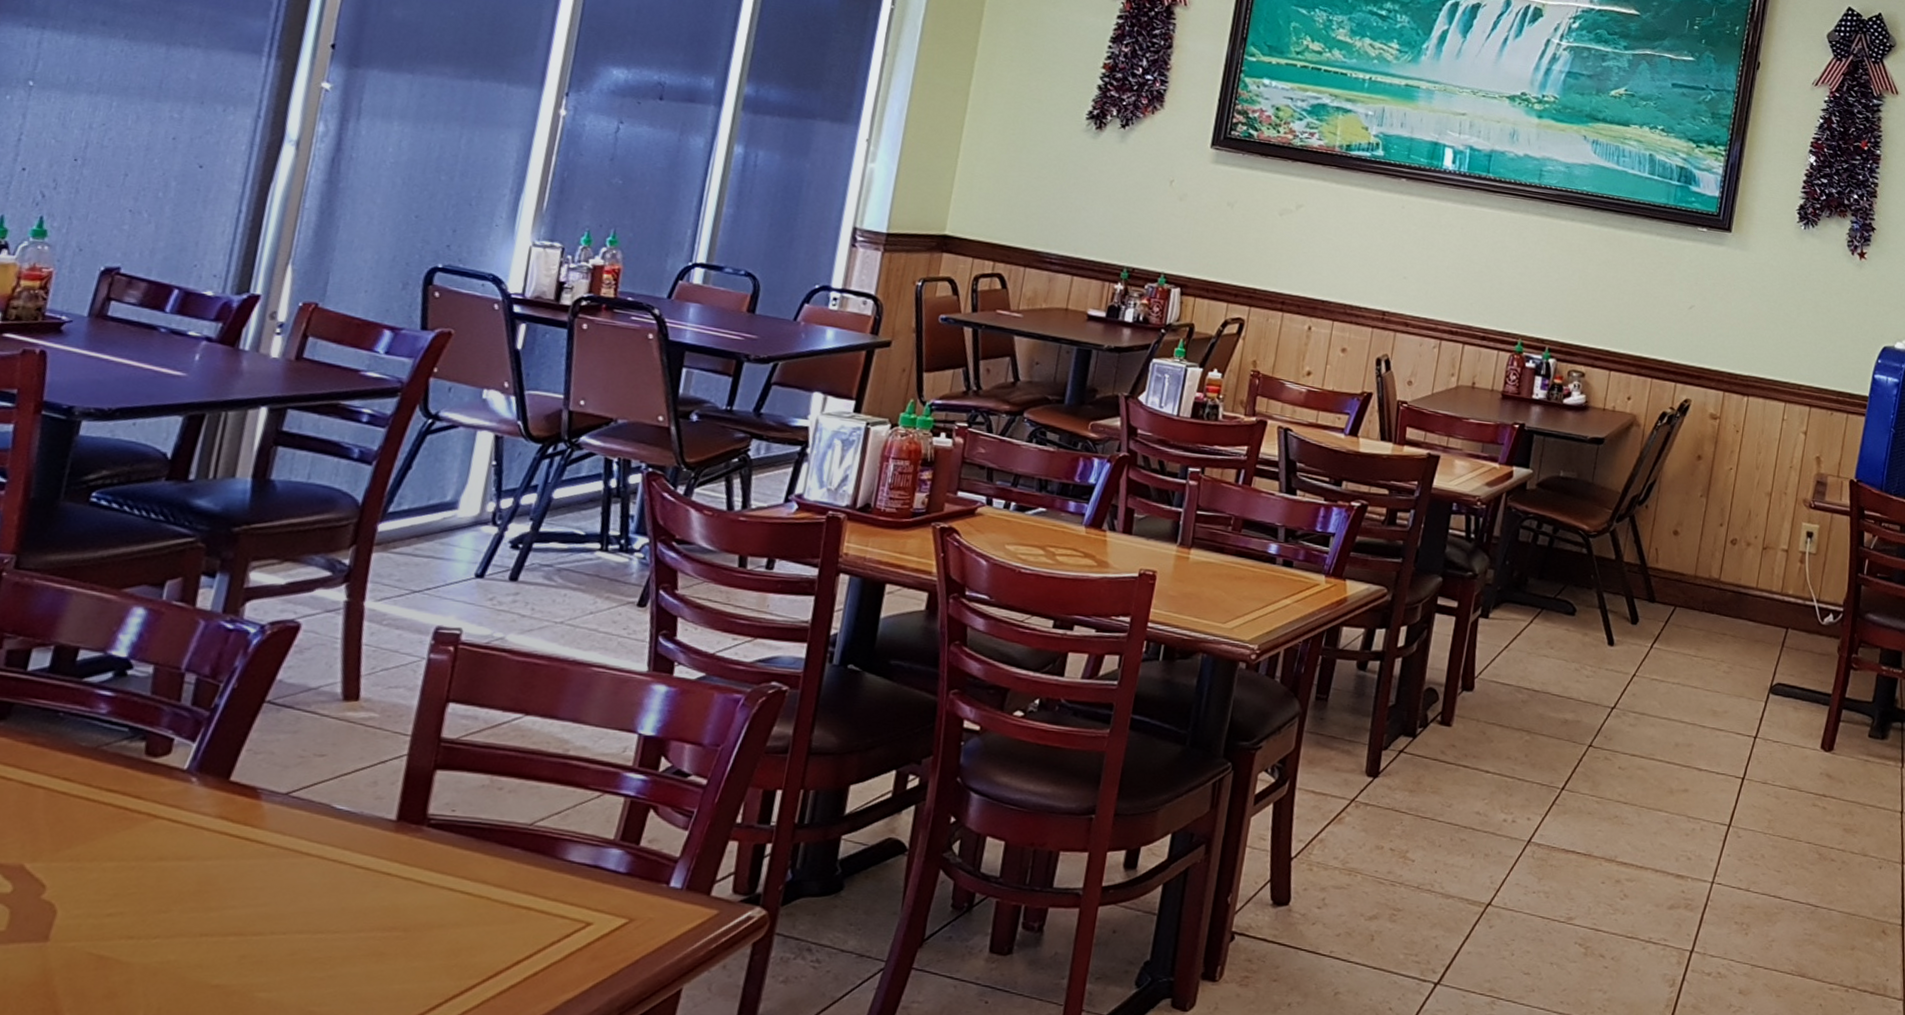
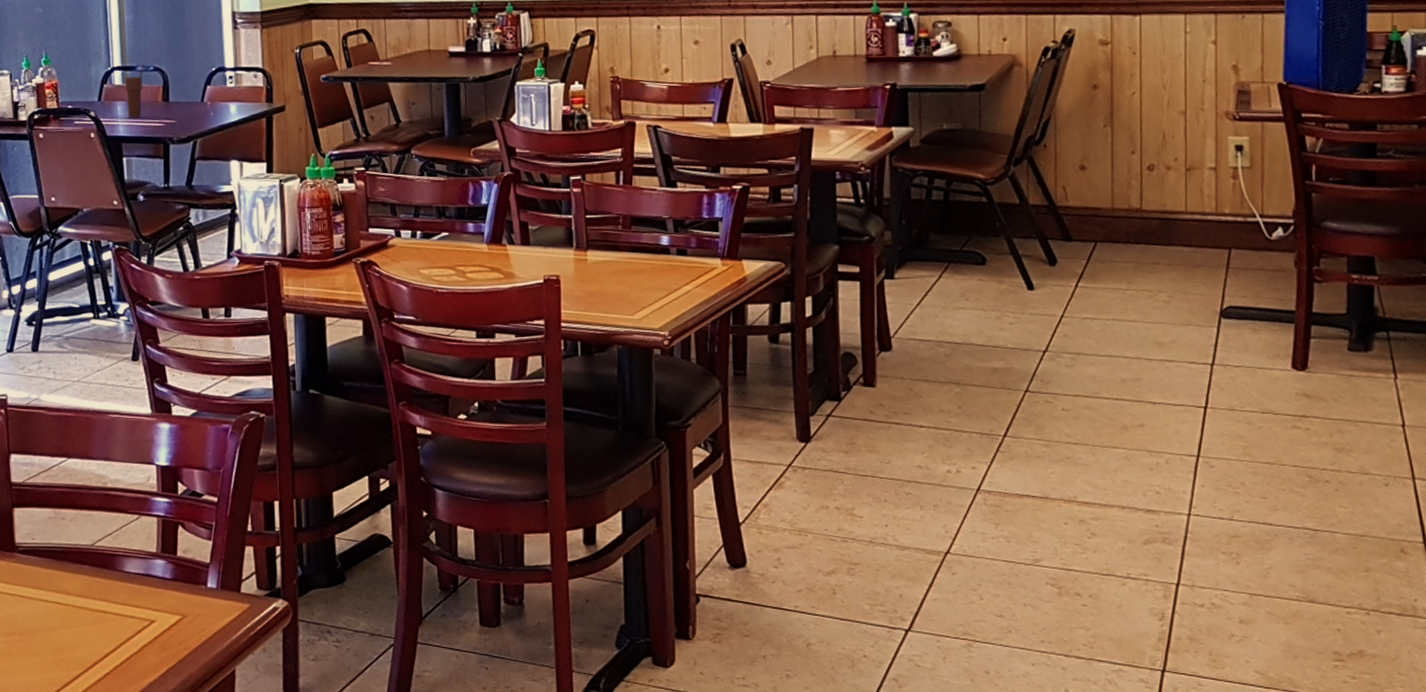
cup: none [700,265,735,326] -> present [125,64,145,118]

